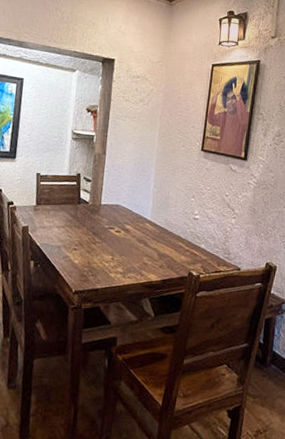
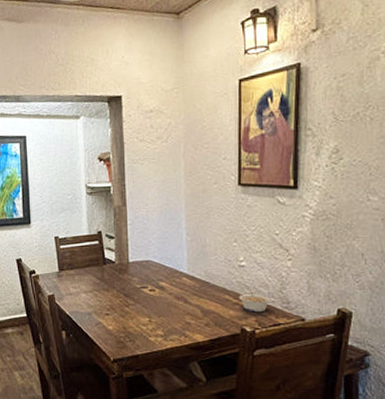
legume: none [190,240,216,260] -> present [239,290,271,313]

